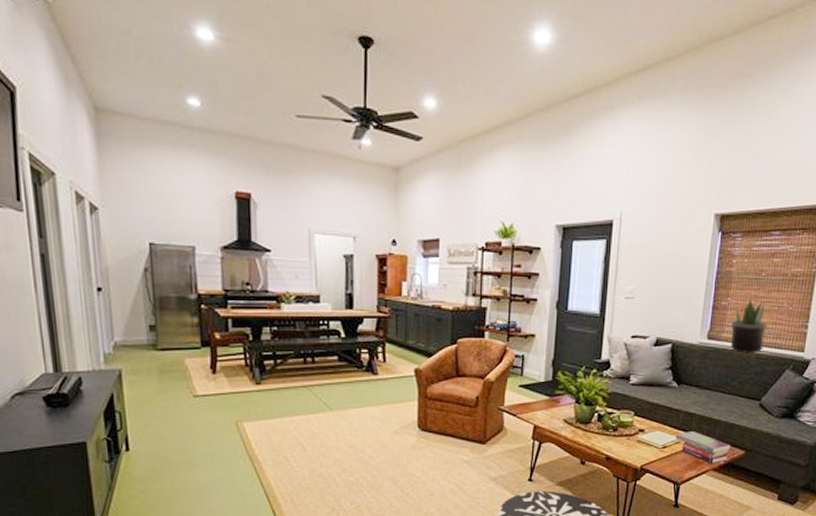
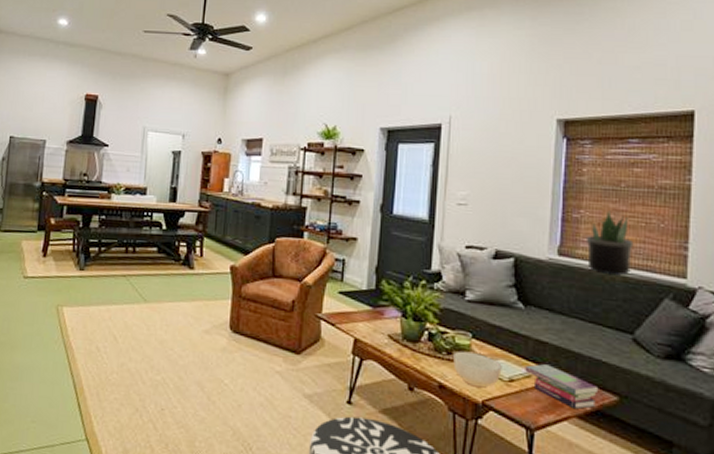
bowl: none [618,427,658,456] -> present [453,350,502,388]

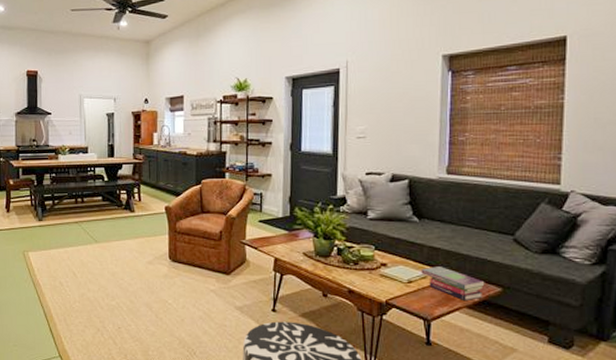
bowl: present [453,350,502,388] -> none [360,261,402,290]
planter: present [585,211,634,275] -> none [470,132,513,186]

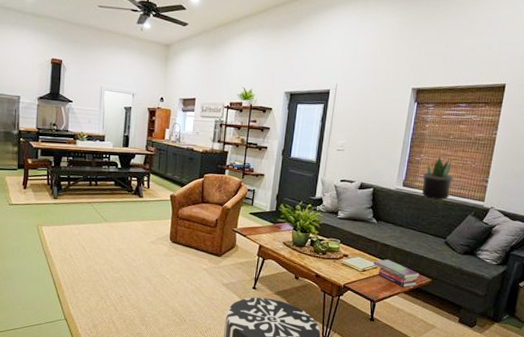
planter: none [470,132,513,186] -> present [422,155,454,199]

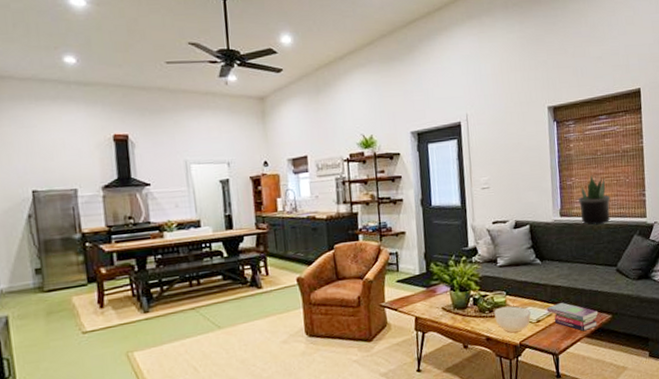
bowl: none [326,252,359,276] -> present [494,306,531,333]

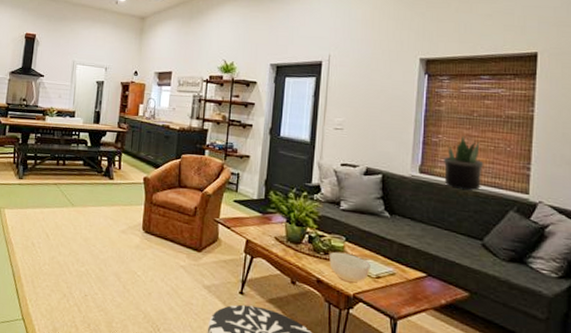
books: present [547,302,598,331] -> none [390,264,453,303]

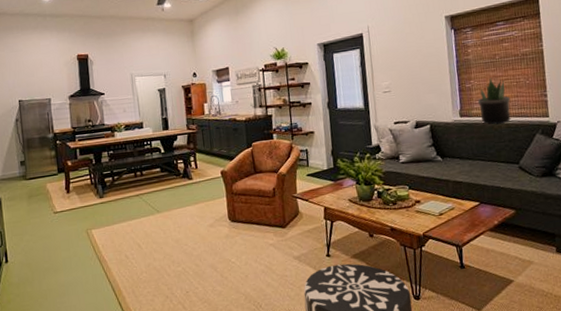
bowl: present [329,251,370,283] -> none [397,199,434,225]

